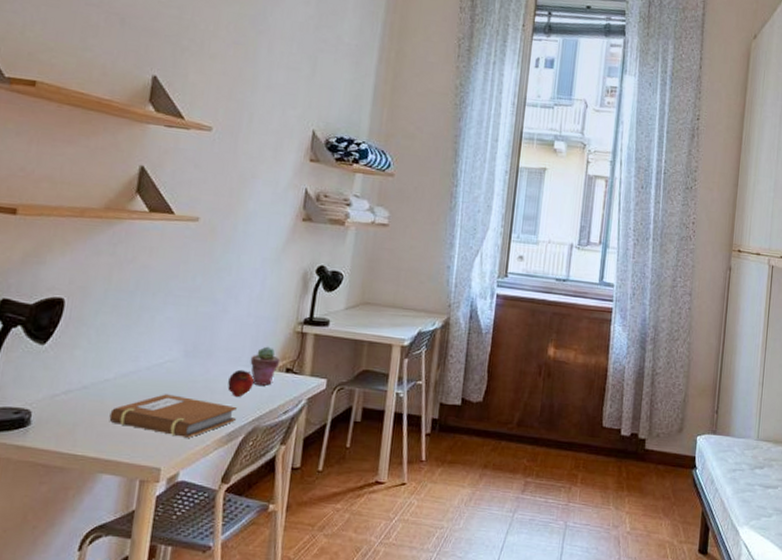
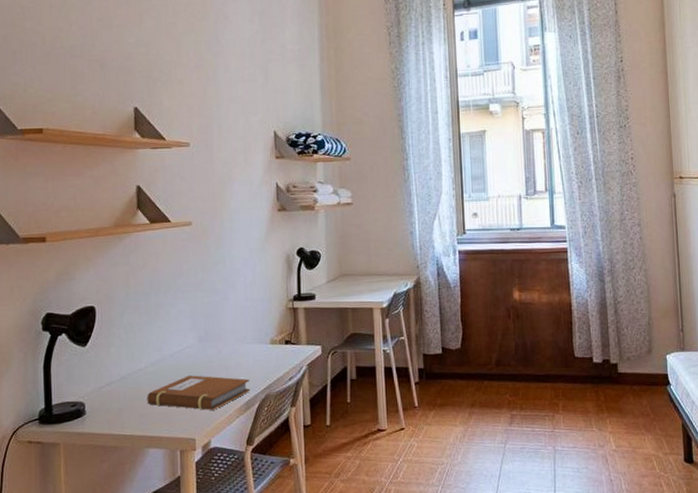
apple: present [228,369,254,398] -> none [238,346,260,371]
potted succulent: present [250,346,281,386] -> none [254,324,279,358]

